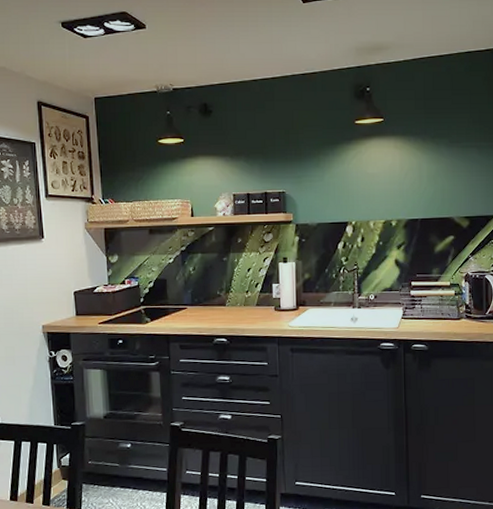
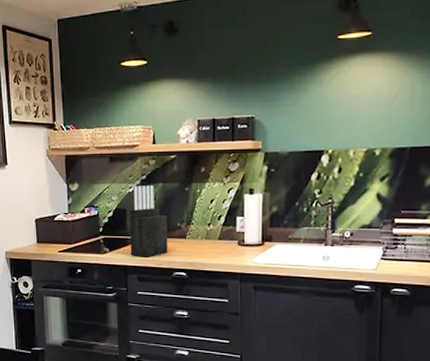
knife block: none [170,256,209,325] -> present [130,186,168,257]

